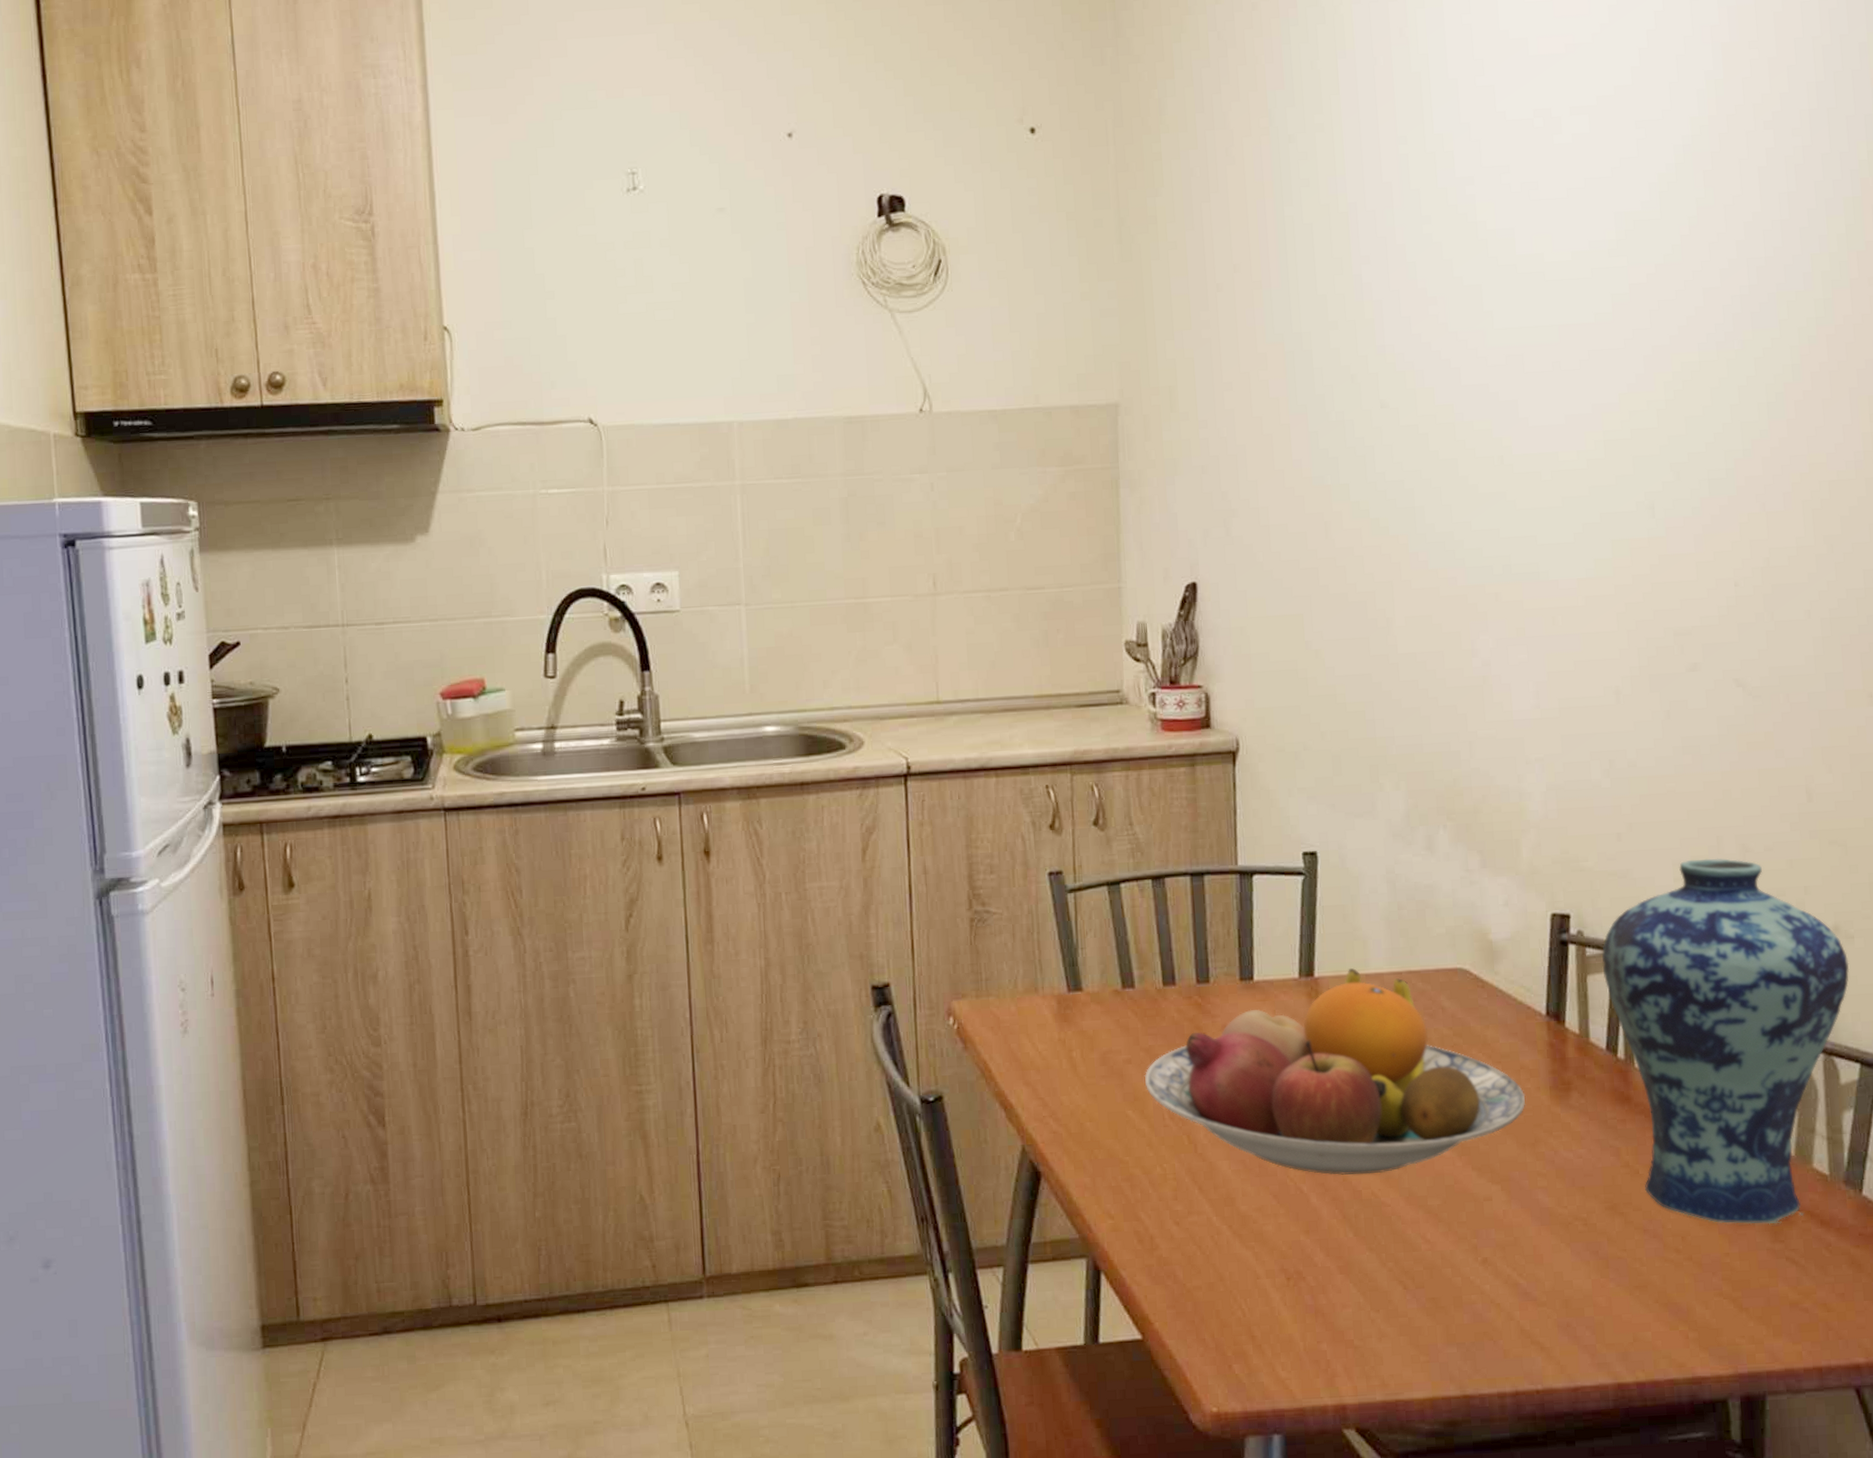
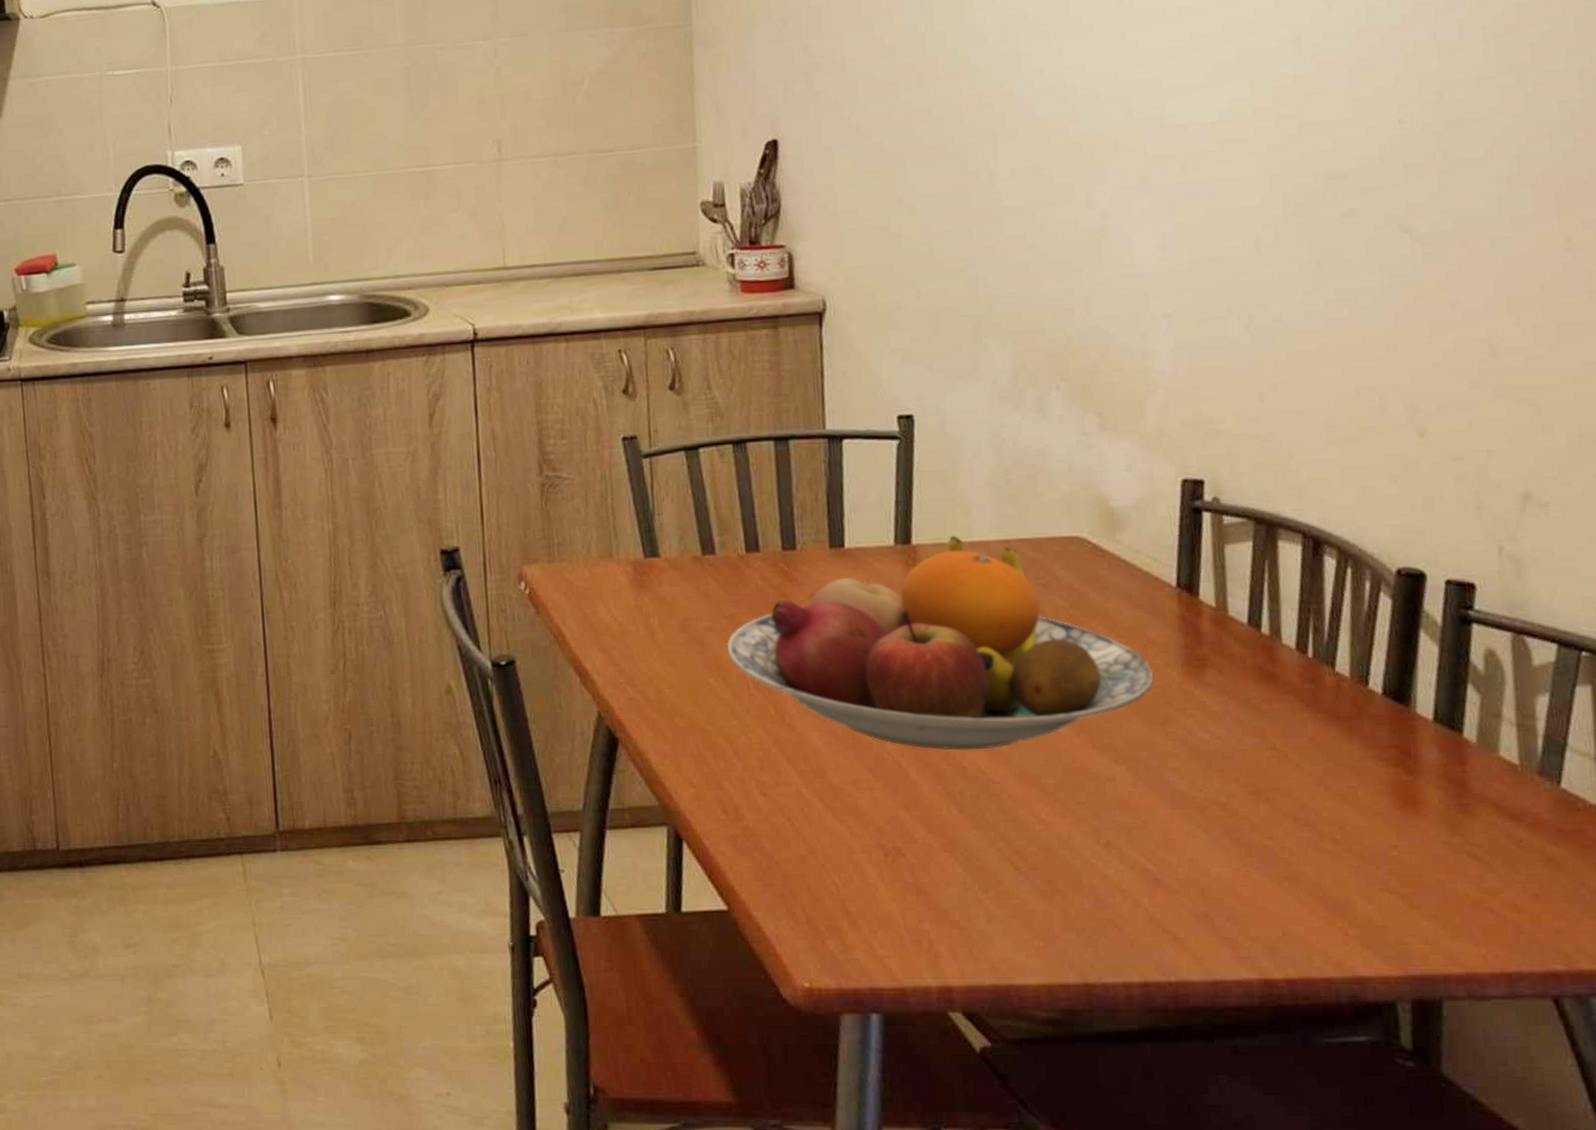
vase: present [1601,858,1850,1225] -> none [1241,419,1544,816]

